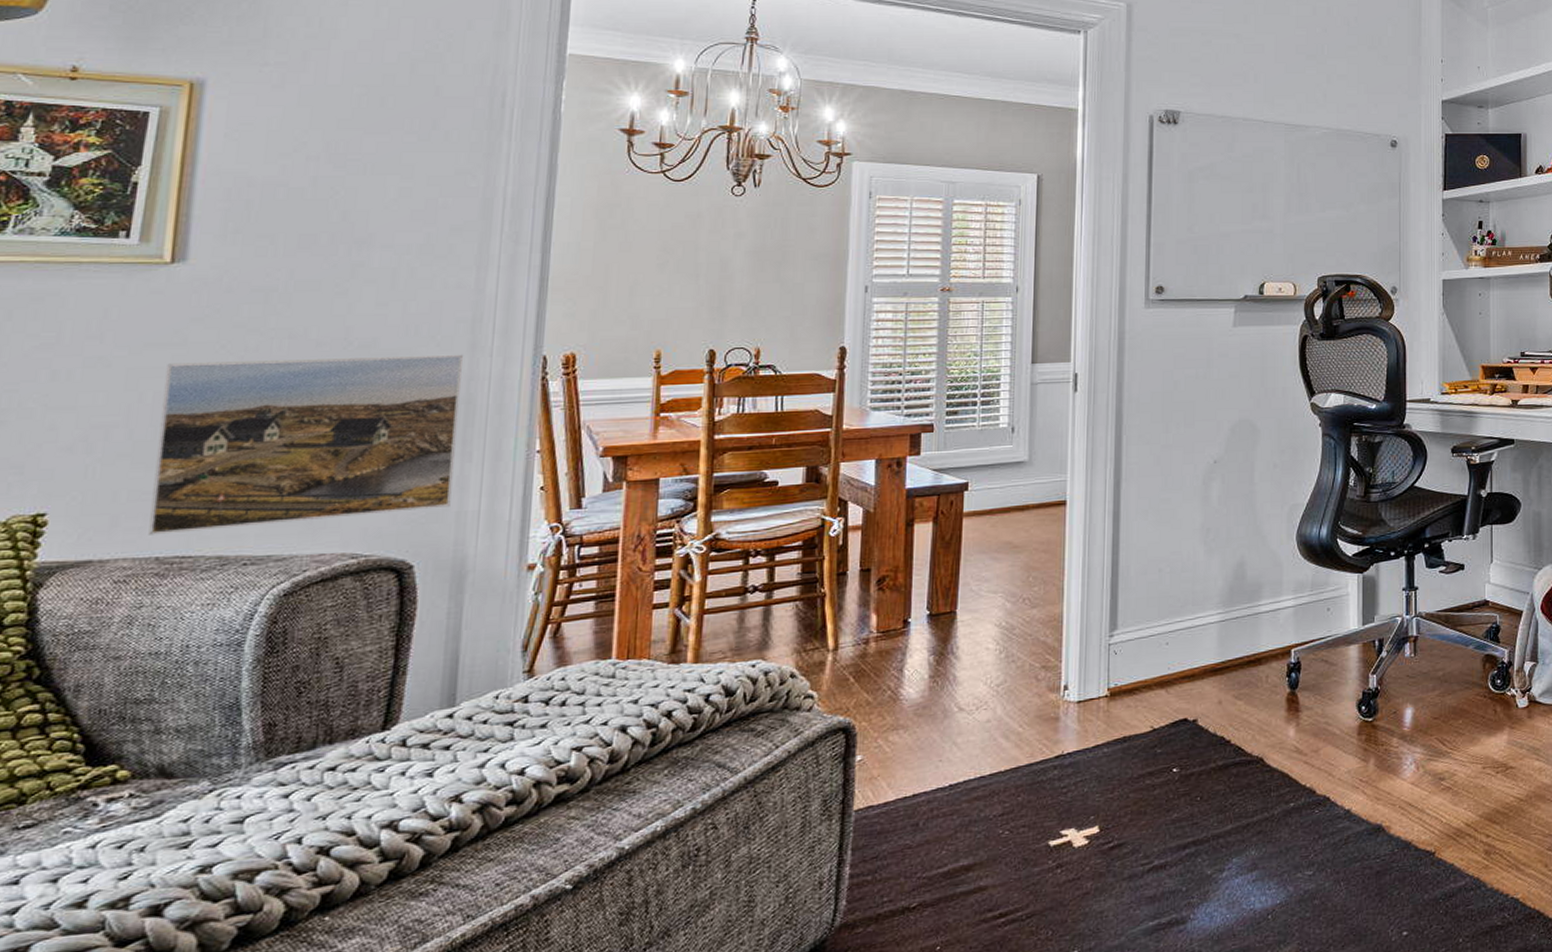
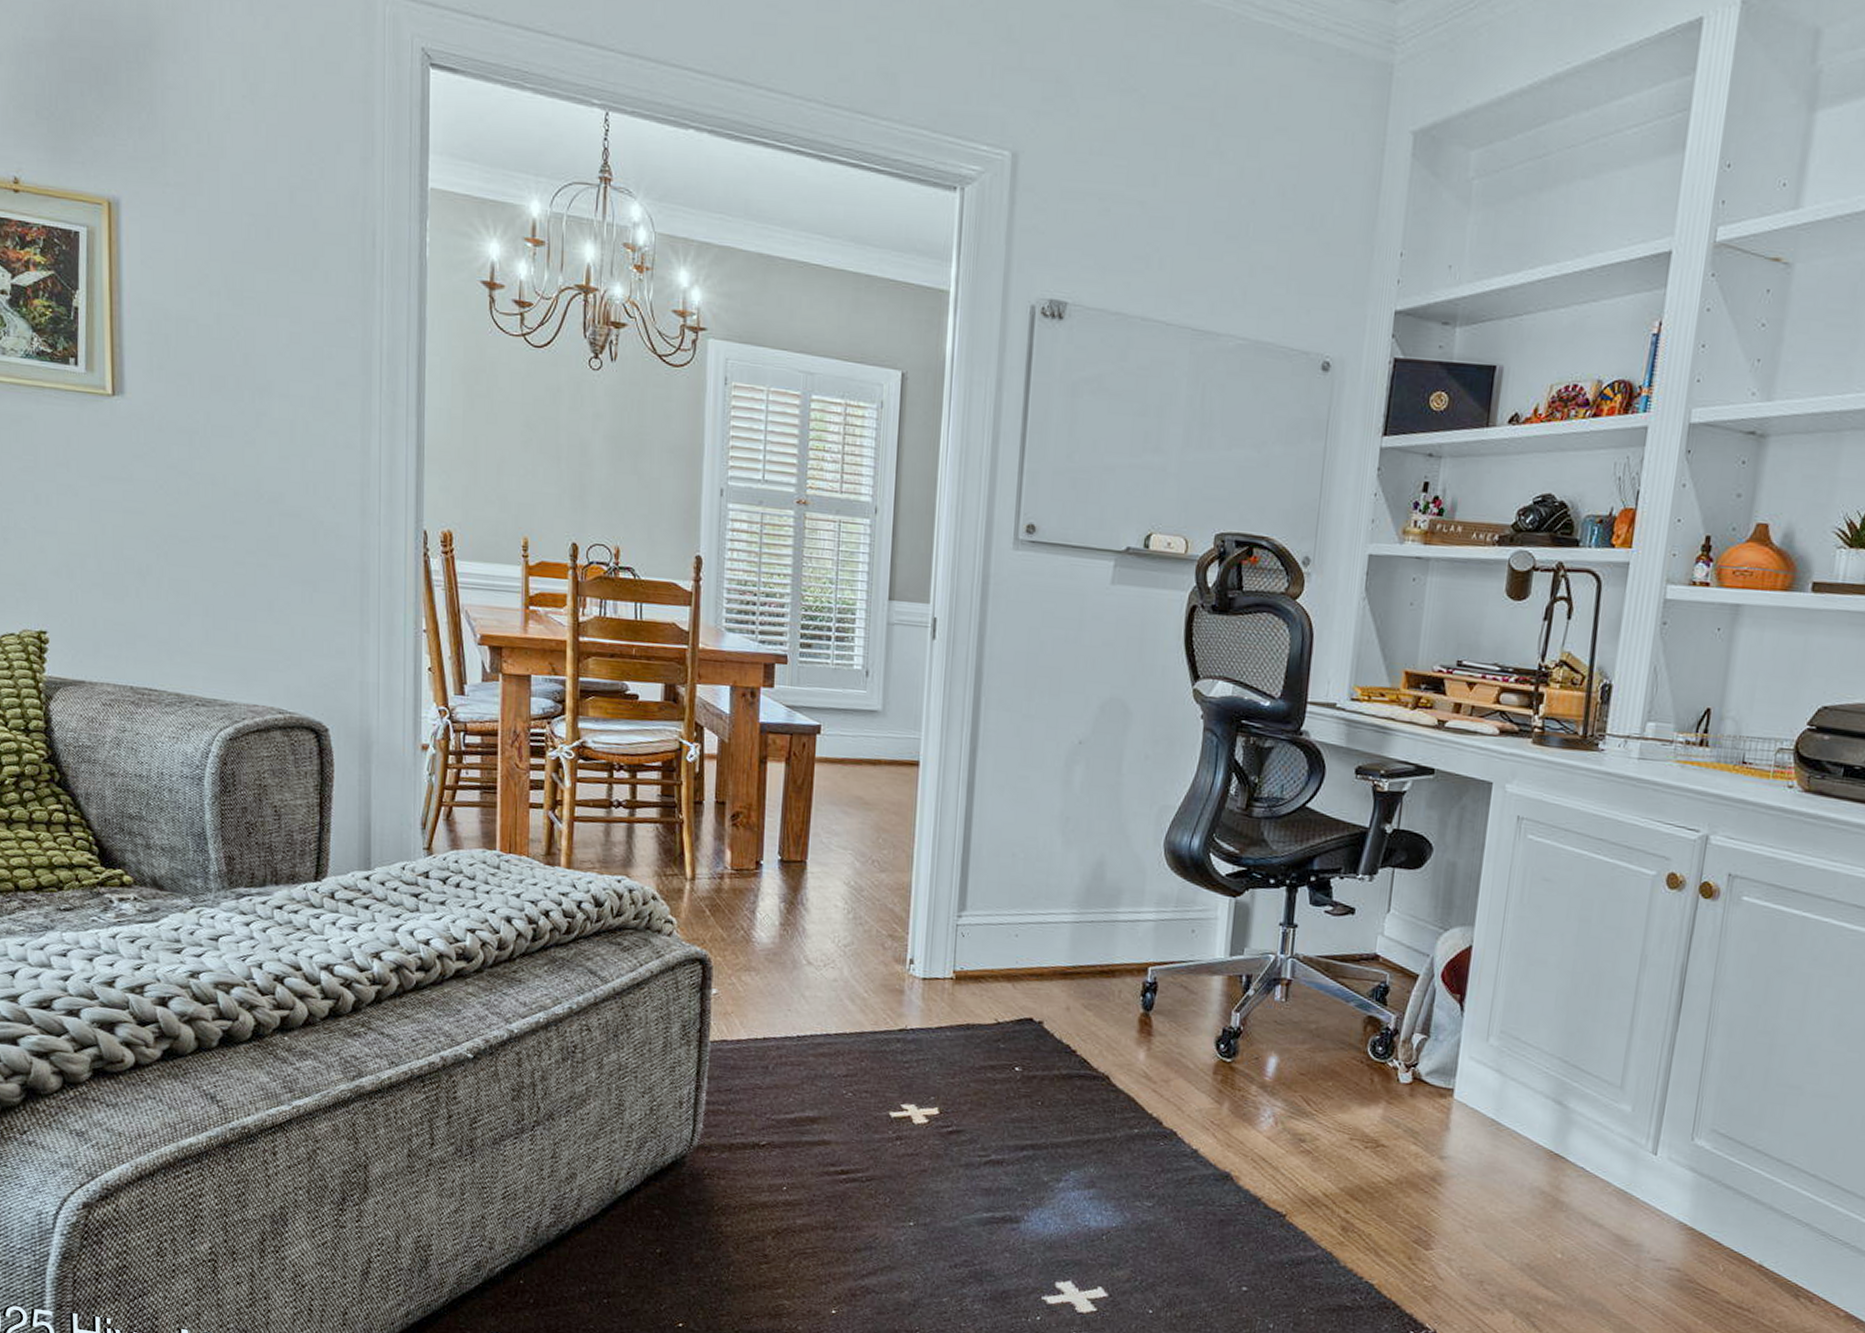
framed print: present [148,354,463,535] -> none [120,498,355,676]

